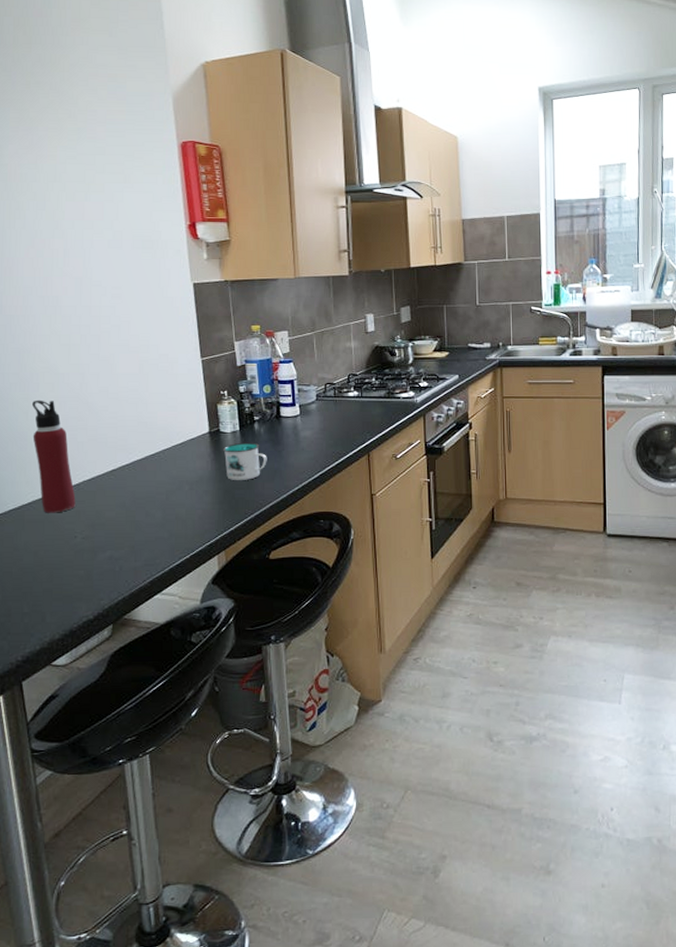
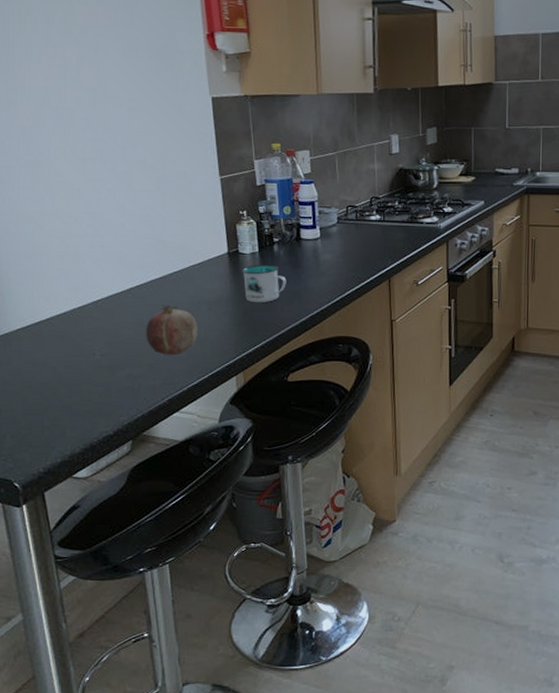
water bottle: present [32,400,76,513] -> none [48,215,94,330]
fruit: none [128,485,179,536] -> present [146,305,198,356]

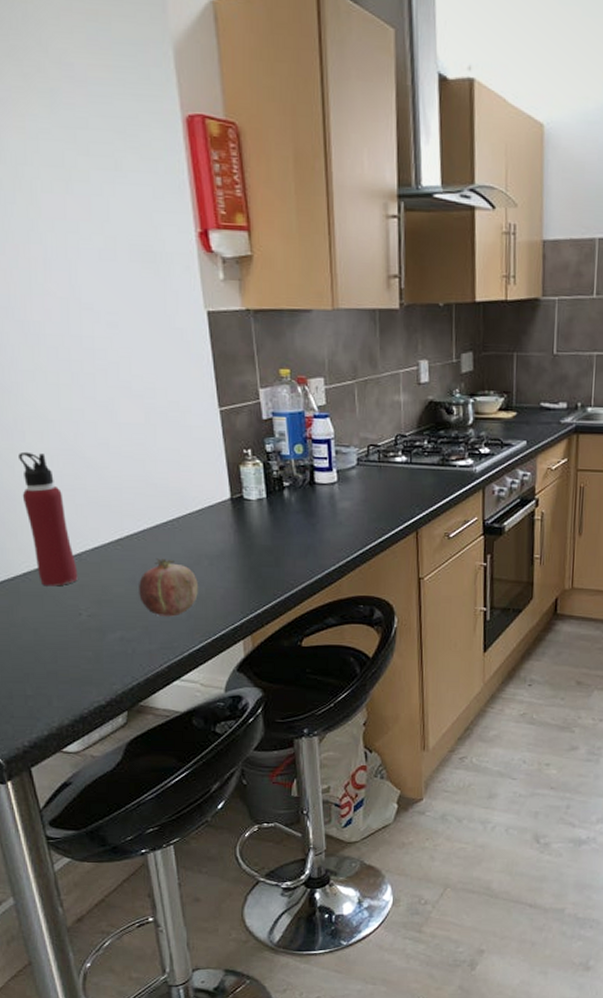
water bottle: none [48,215,94,330] -> present [19,451,78,587]
mug: present [242,264,287,303] -> none [248,512,299,558]

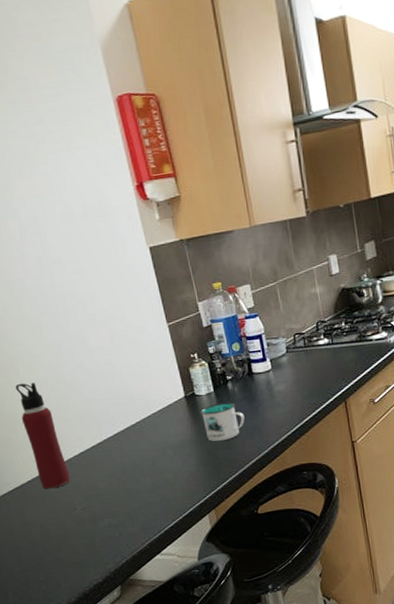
fruit: present [139,558,198,617] -> none [118,454,167,503]
mug: none [248,512,299,558] -> present [200,402,245,442]

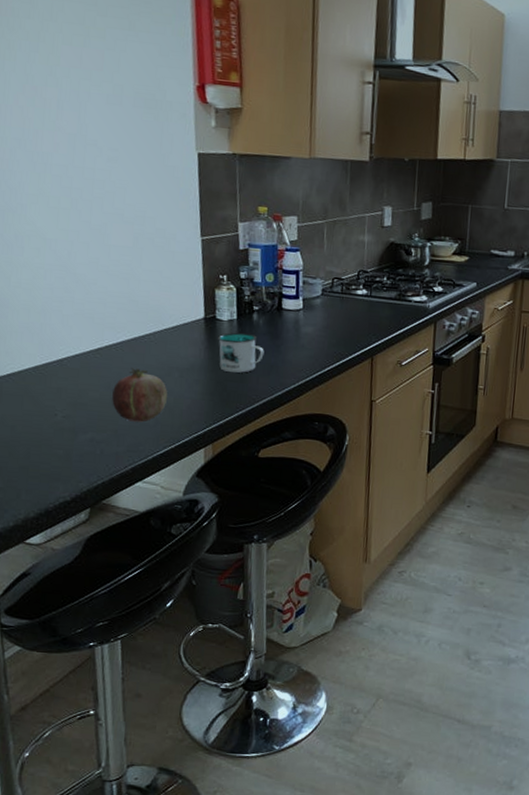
water bottle: present [15,383,71,489] -> none [14,265,58,388]
fruit: none [118,454,167,503] -> present [112,368,167,422]

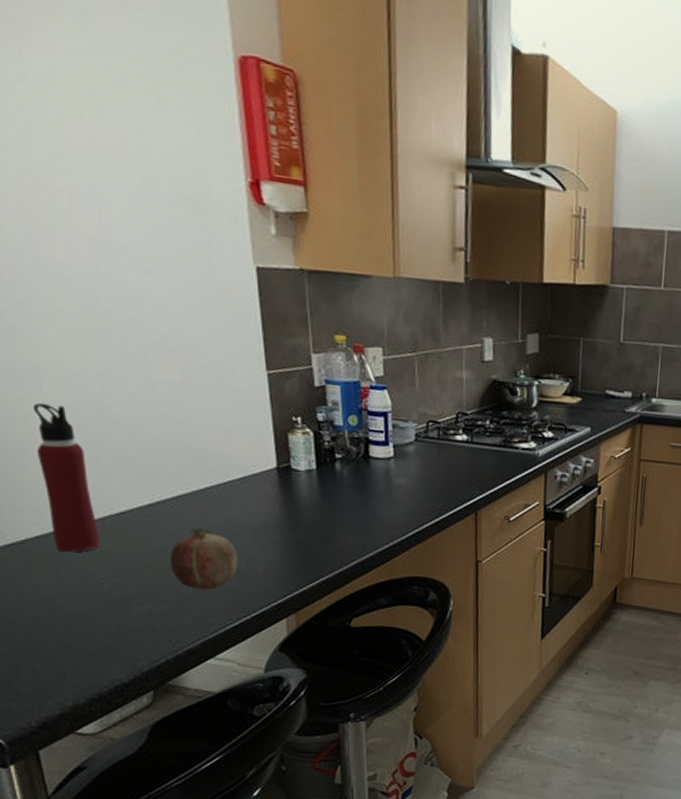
water bottle: none [14,265,58,388] -> present [34,402,100,553]
mug: present [218,332,264,374] -> none [295,484,351,532]

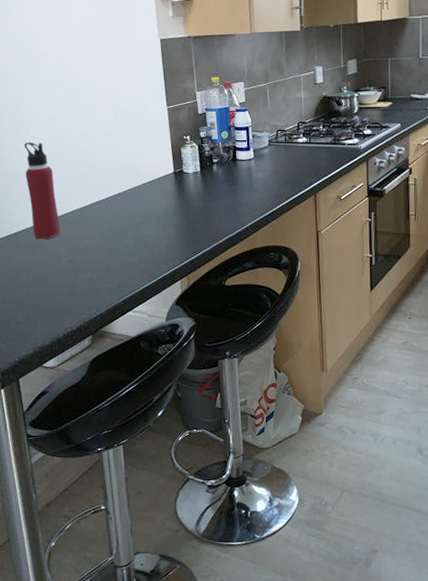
fruit: present [171,527,238,591] -> none [104,218,148,262]

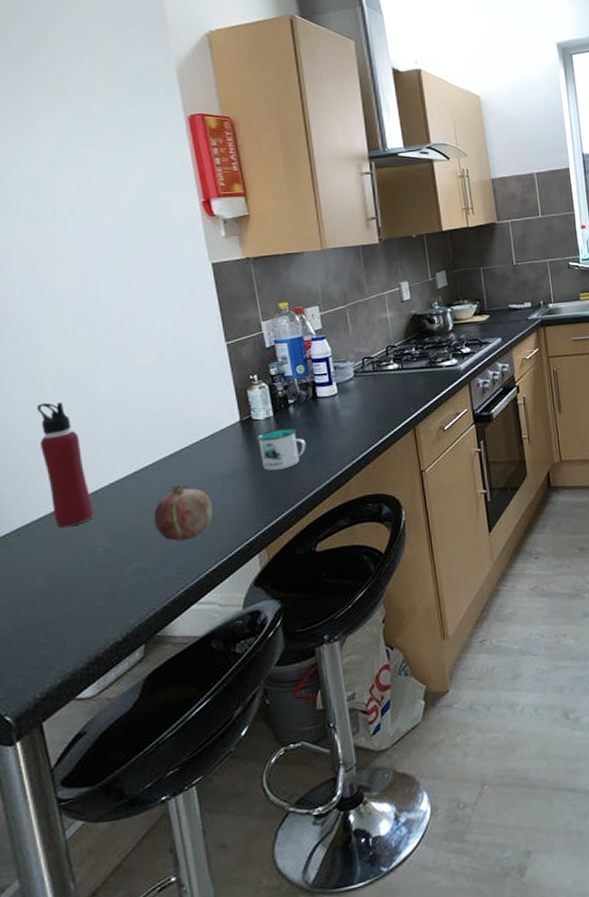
fruit: none [104,218,148,262] -> present [154,485,213,542]
mug: none [186,182,224,216] -> present [257,427,306,472]

